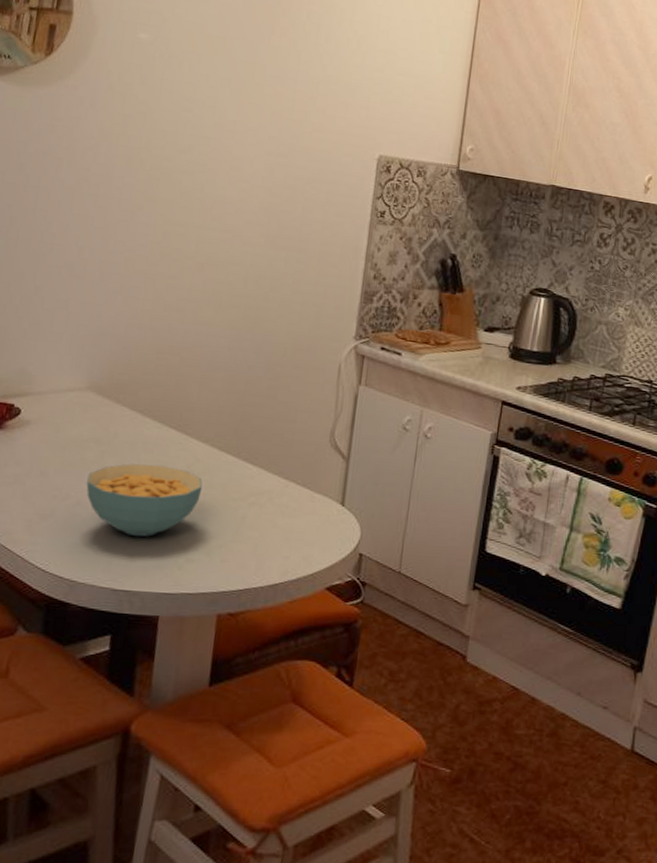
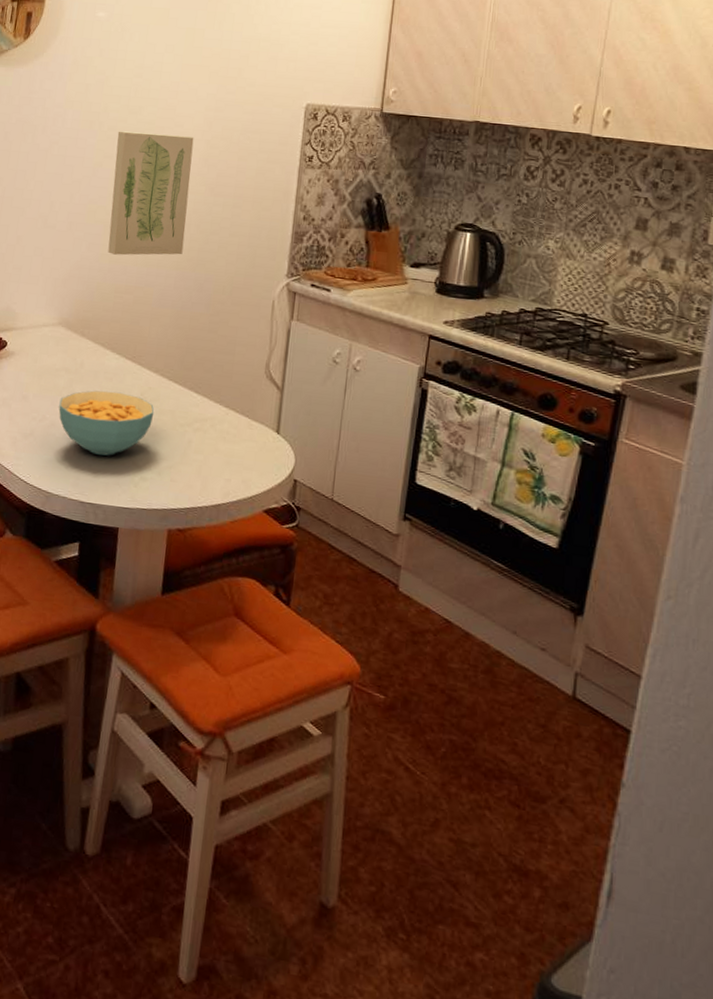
wall art: none [149,171,253,313] -> present [108,131,194,256]

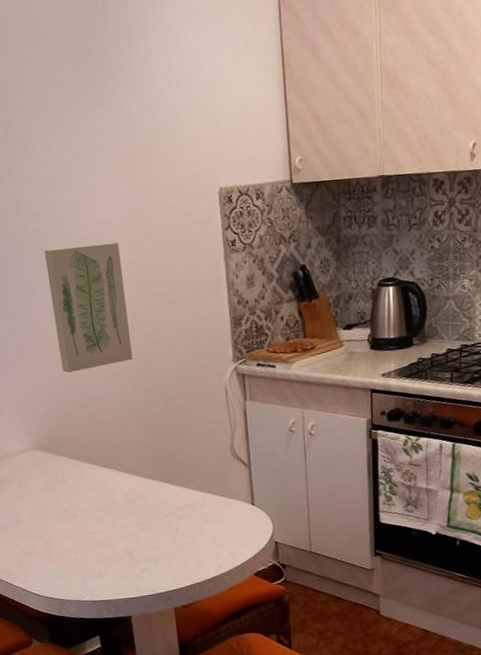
cereal bowl: present [58,390,155,456] -> none [51,498,140,558]

